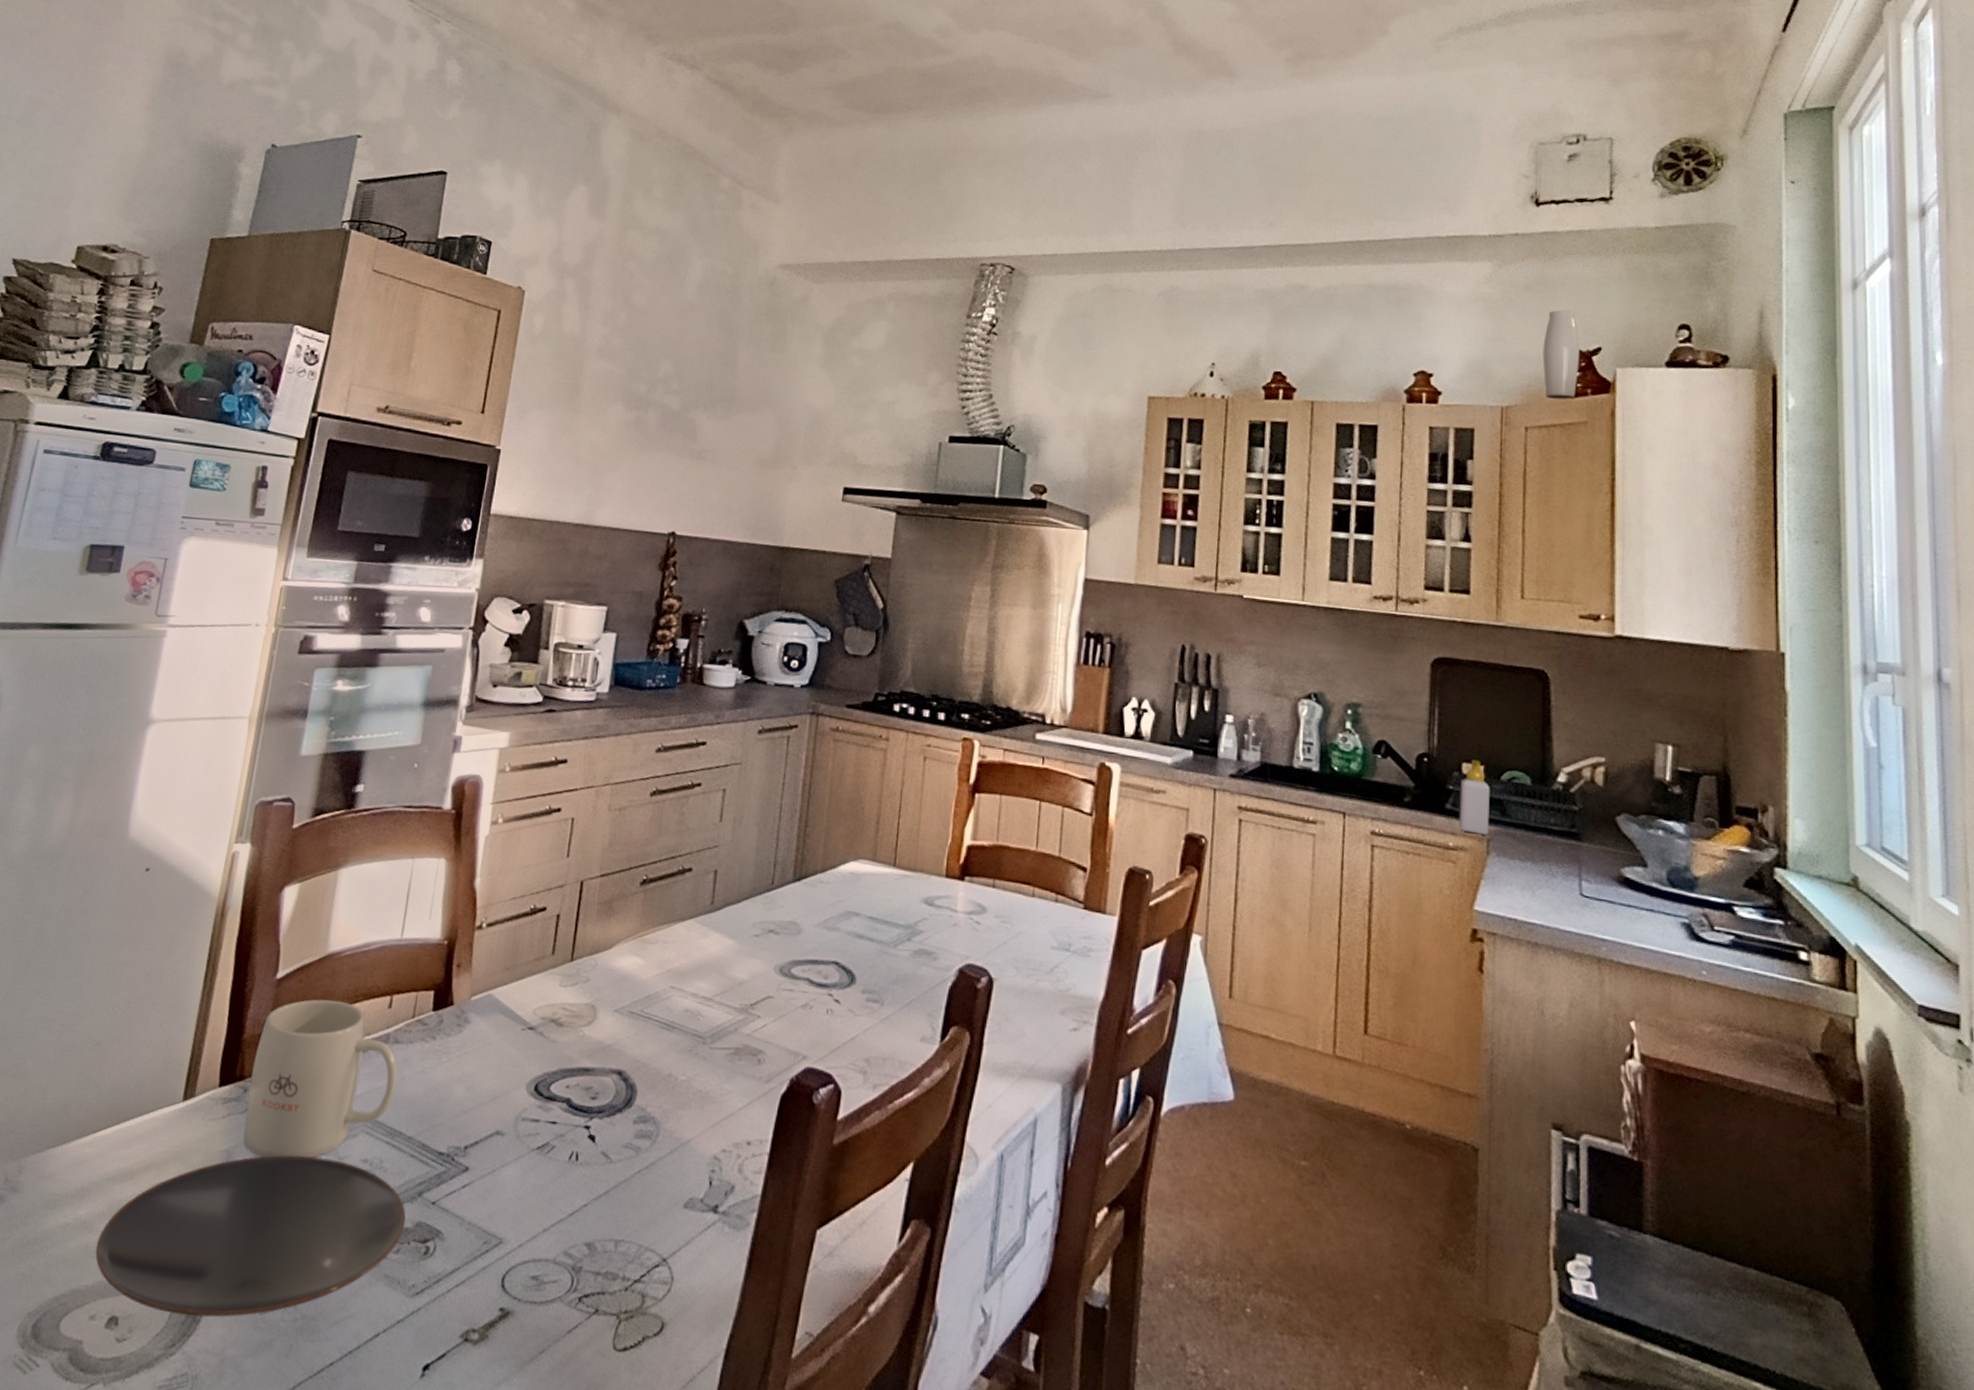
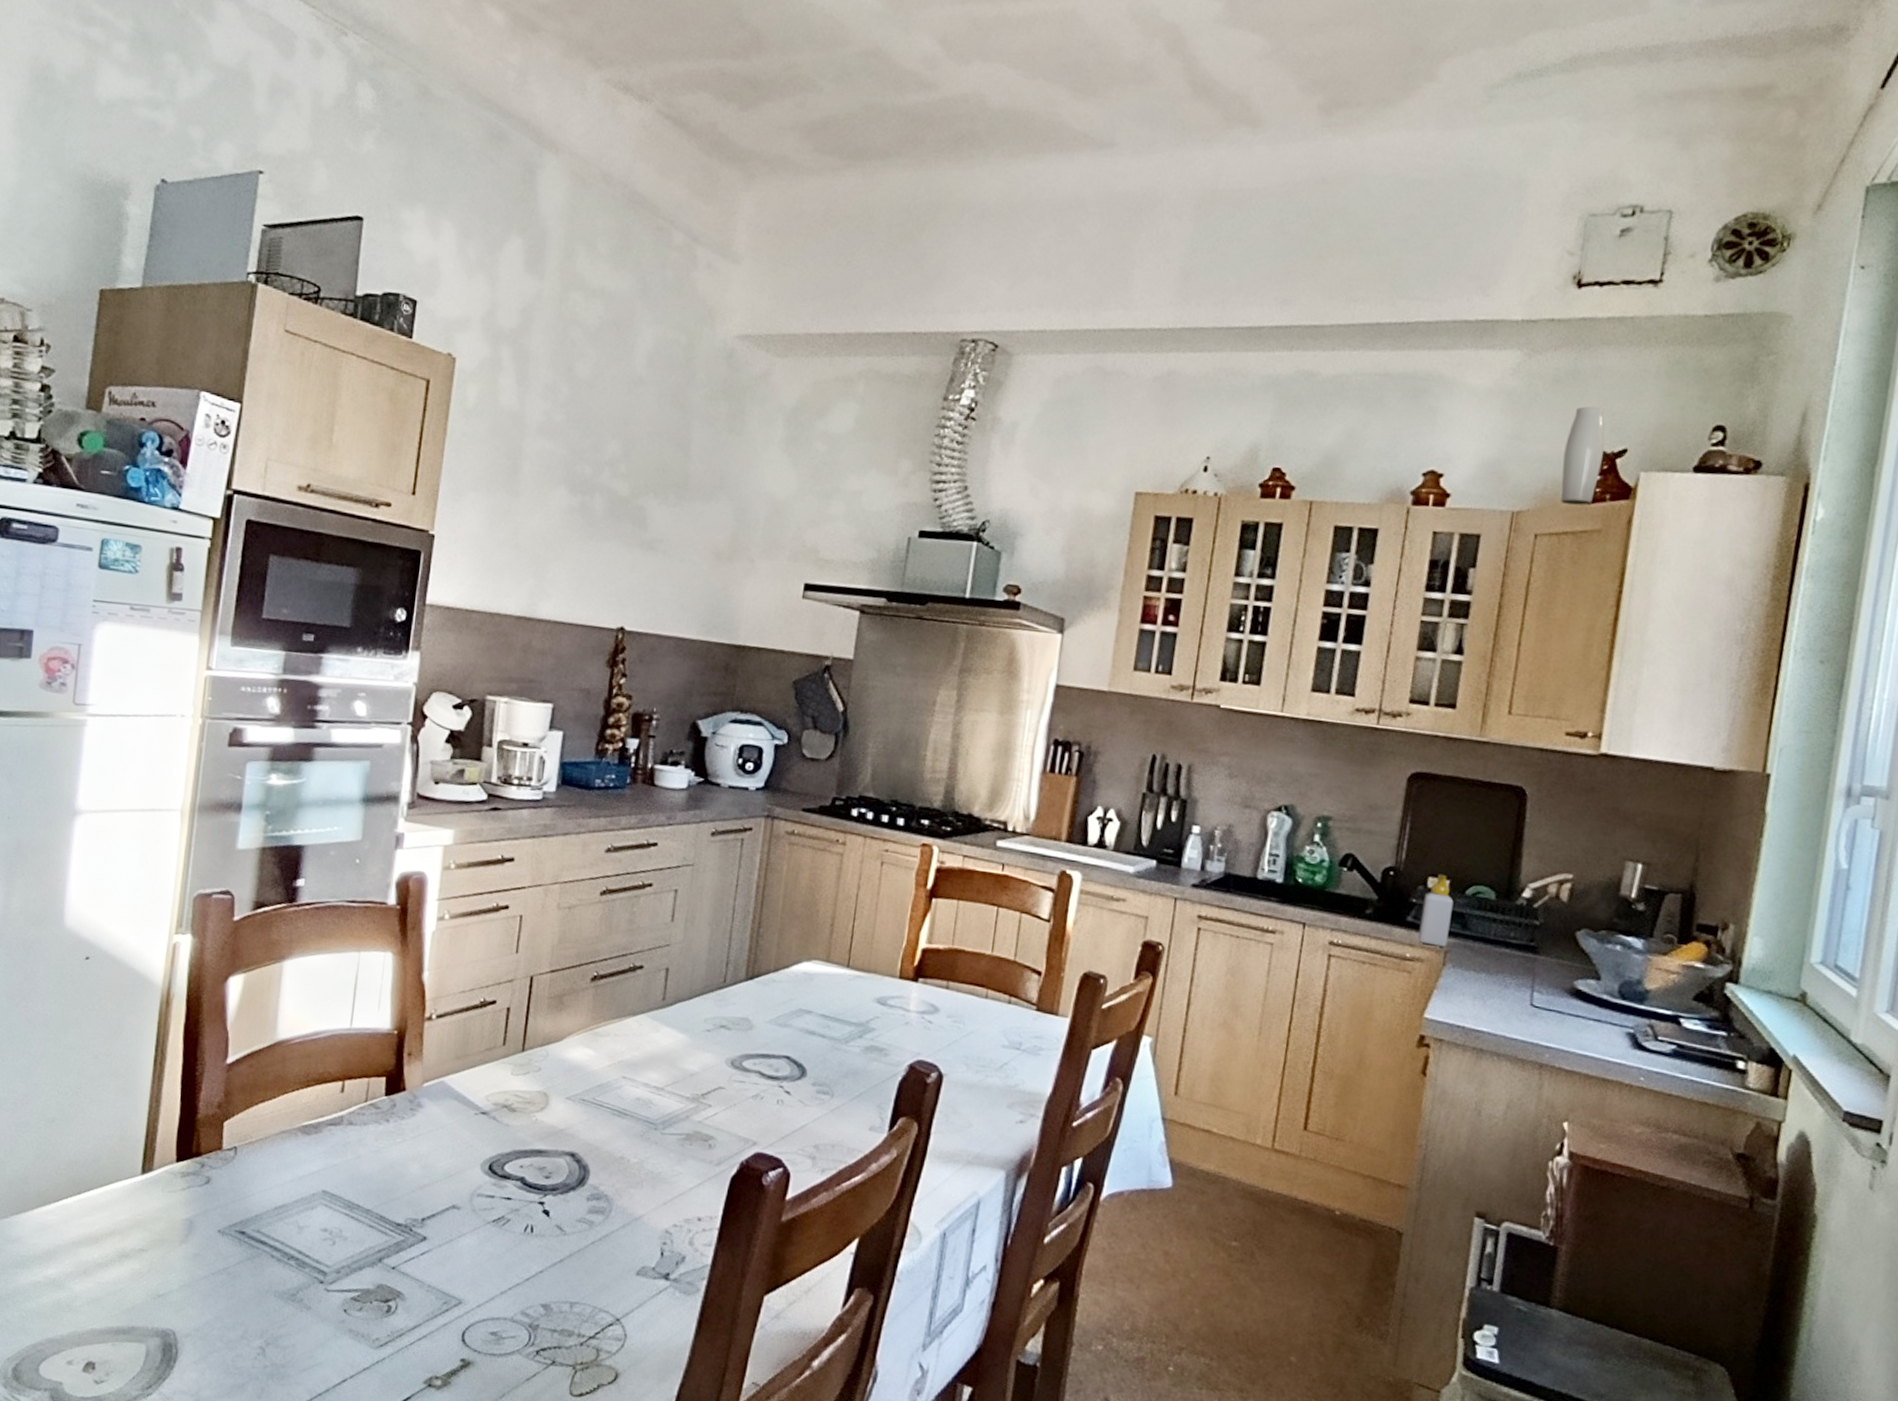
plate: present [95,1155,406,1318] -> none [67,1224,367,1364]
mug: present [243,999,398,1158] -> none [203,1083,354,1227]

